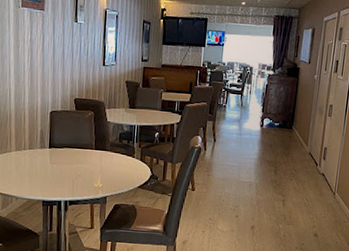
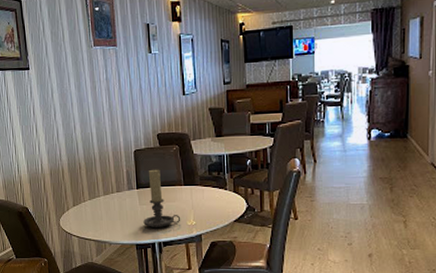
candle holder: none [52,131,89,188] -> present [143,169,181,229]

